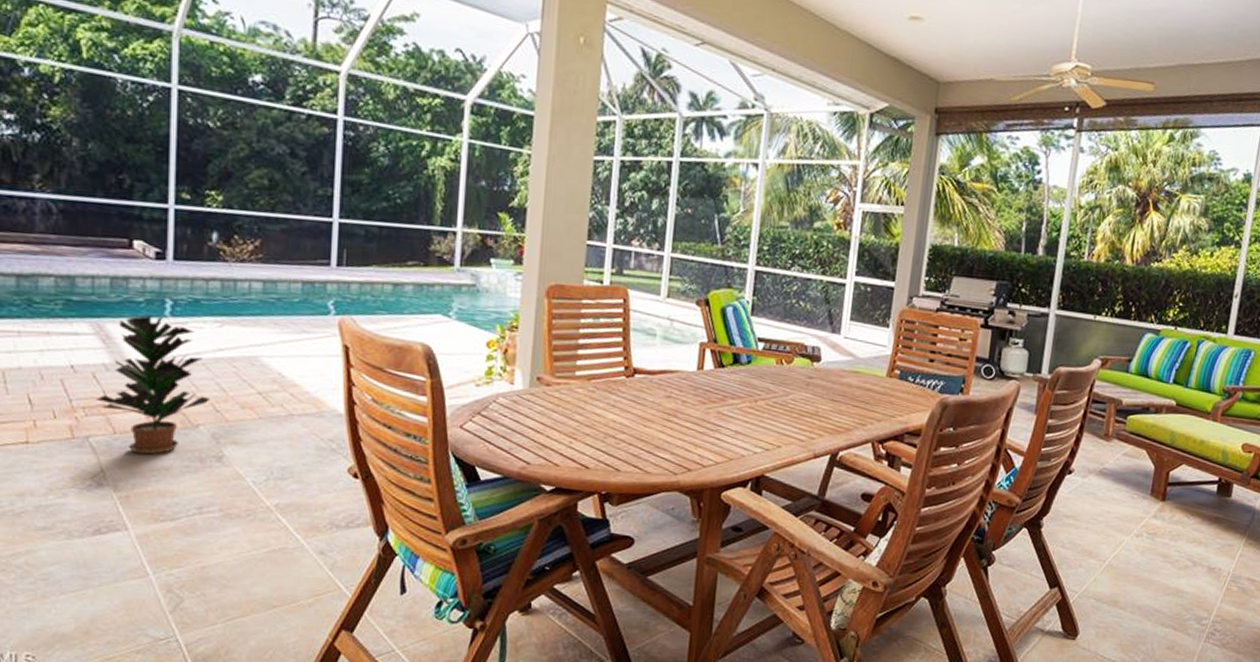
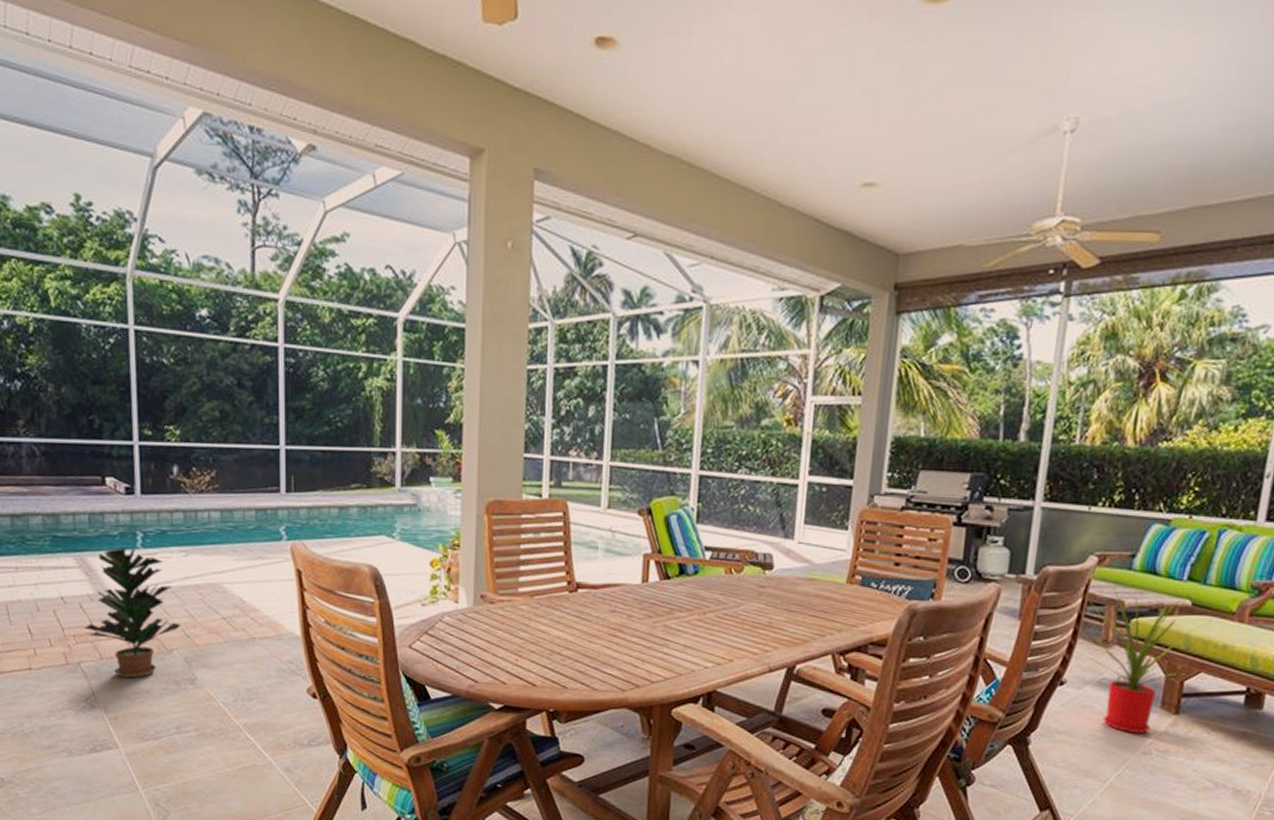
house plant: none [1084,388,1193,518] -> present [1078,588,1213,733]

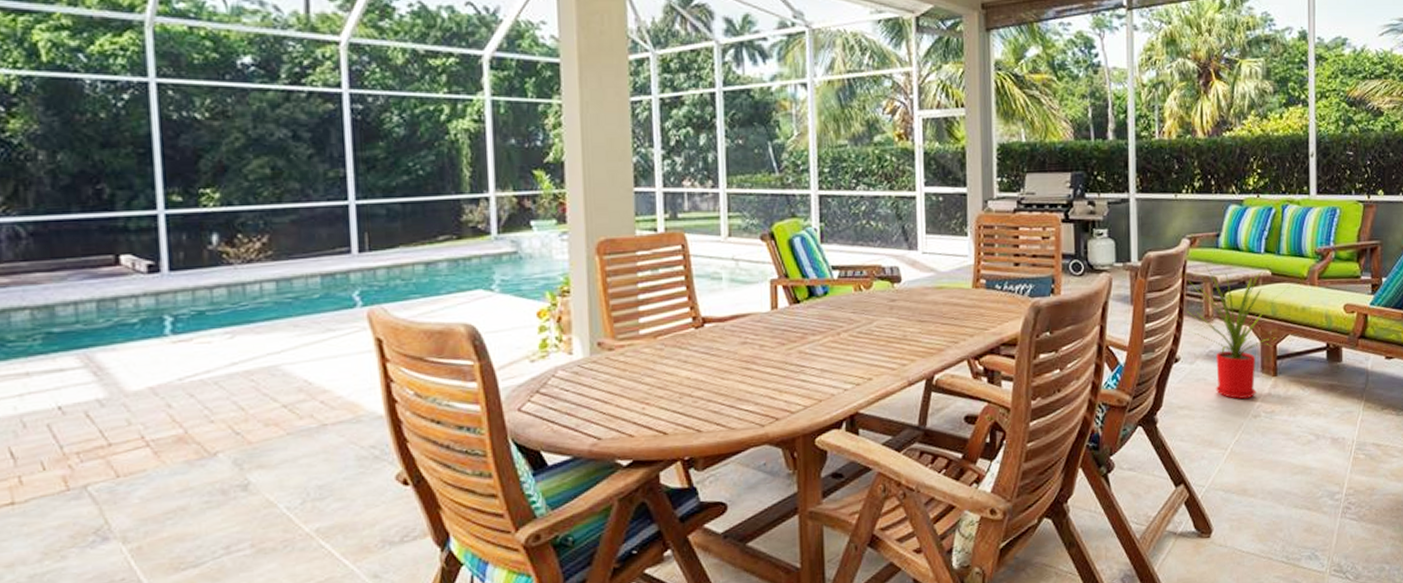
potted plant: present [83,548,180,679] -> none [91,336,227,497]

